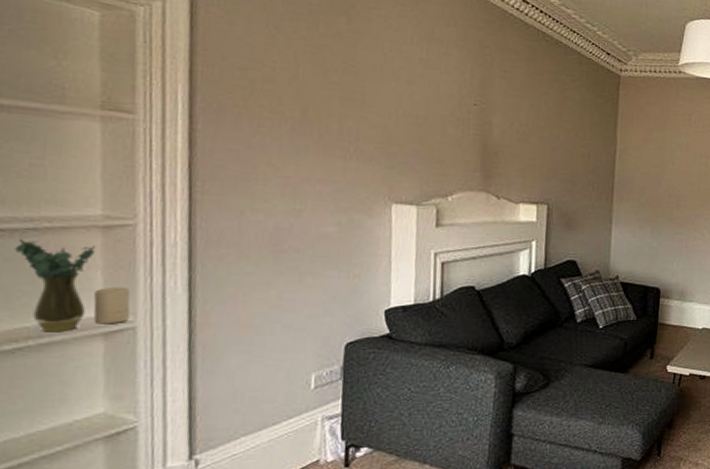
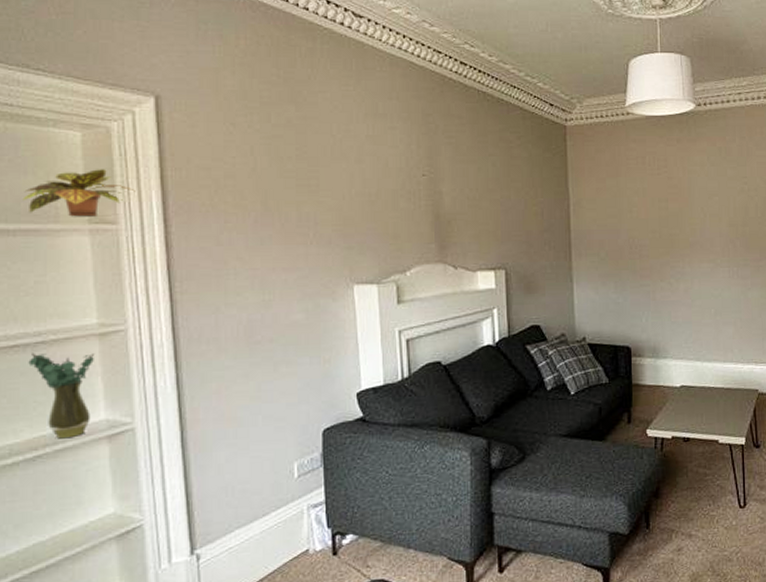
plant: none [23,51,159,103] -> present [22,169,135,217]
candle: present [93,286,131,325] -> none [97,390,129,428]

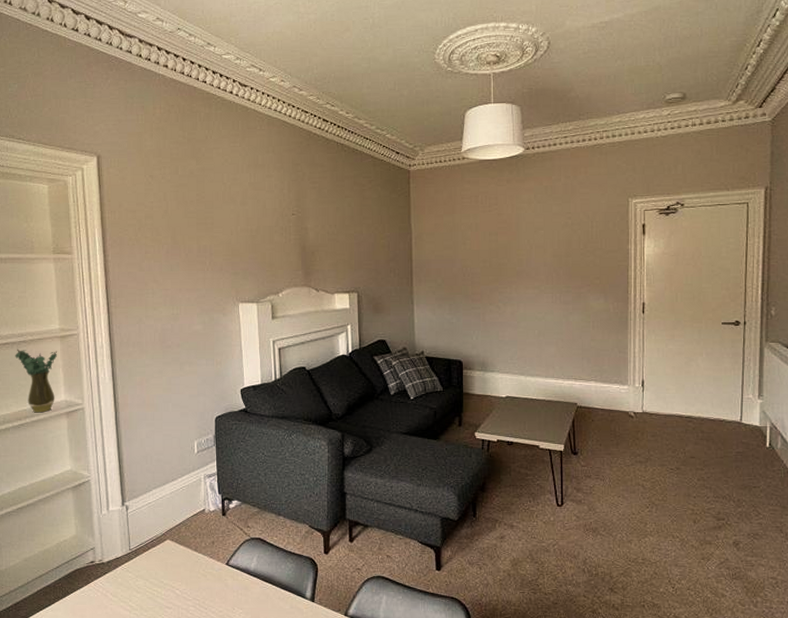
plant: present [22,169,135,217] -> none [10,213,84,249]

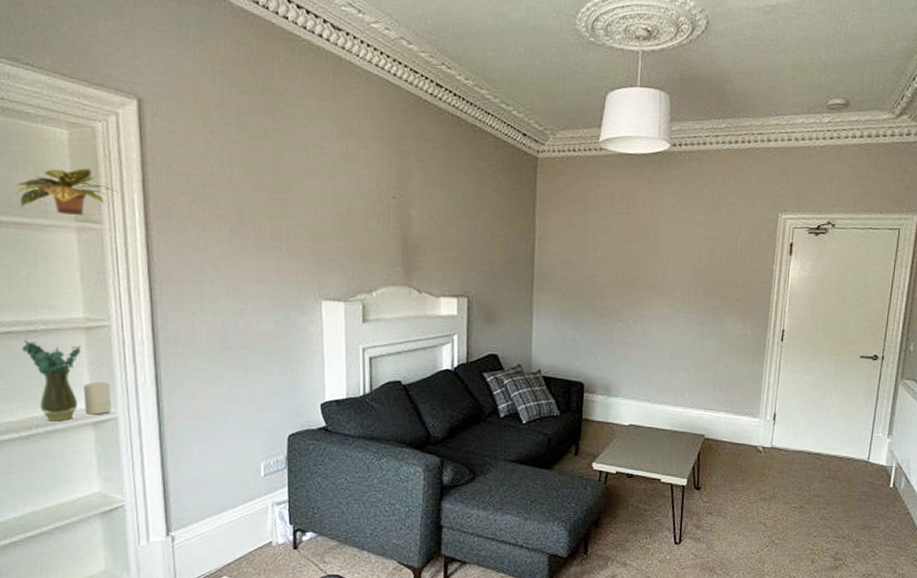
plant: none [10,213,84,249] -> present [14,168,119,215]
candle: none [59,379,80,406] -> present [84,381,112,415]

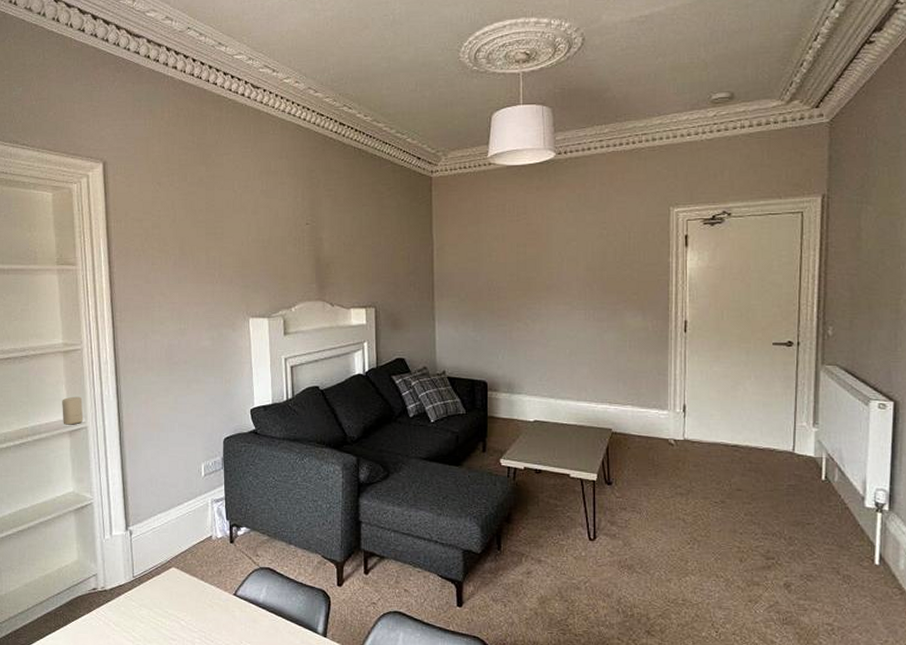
plant: present [14,168,119,215] -> none [13,222,89,260]
vase: present [22,340,81,422] -> none [17,364,60,431]

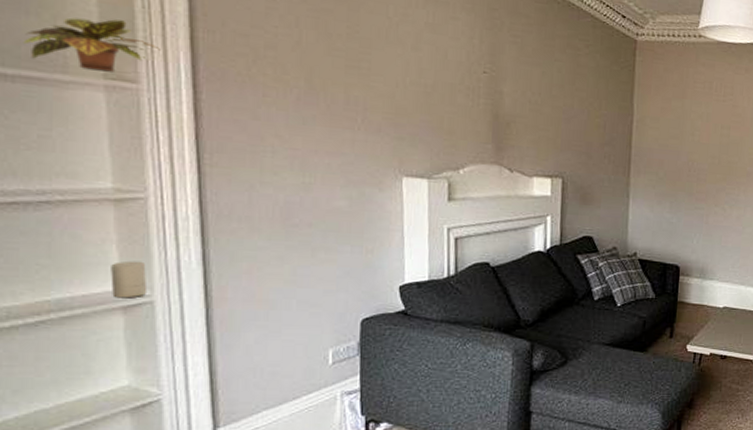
plant: none [13,222,89,260] -> present [23,17,160,72]

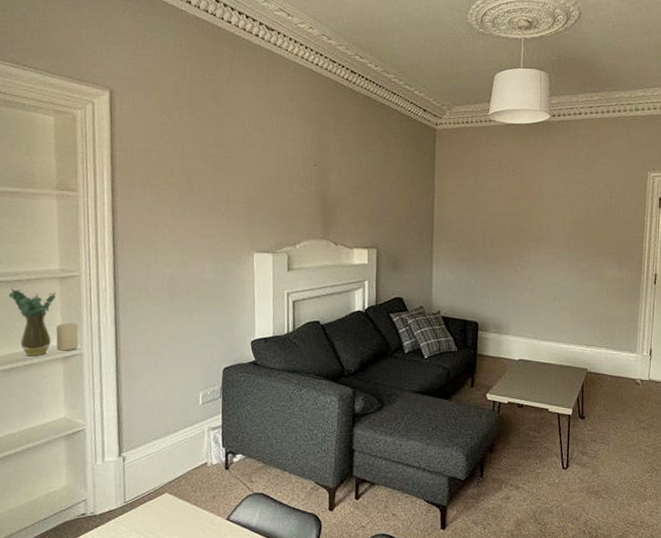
plant: present [23,17,160,72] -> none [10,147,92,185]
vase: none [30,212,108,306] -> present [9,288,56,357]

